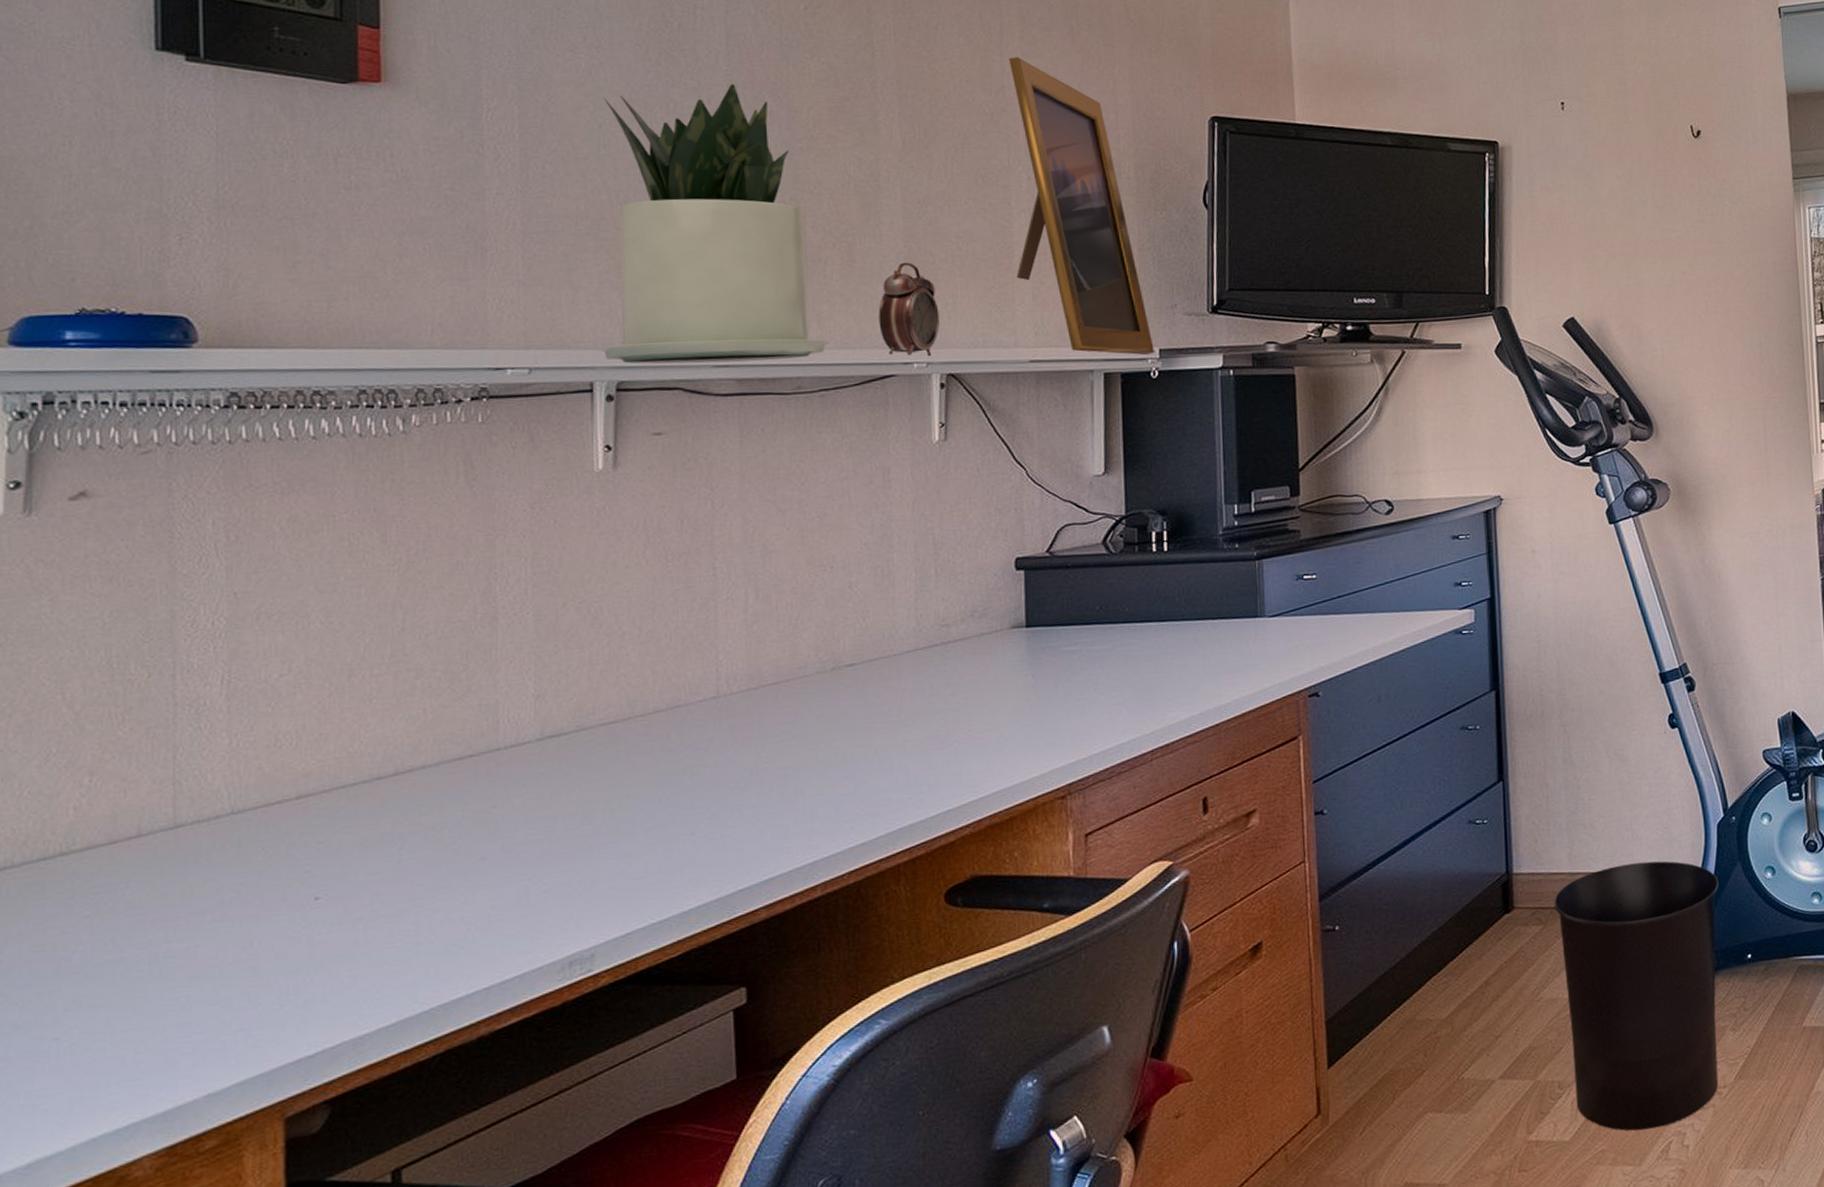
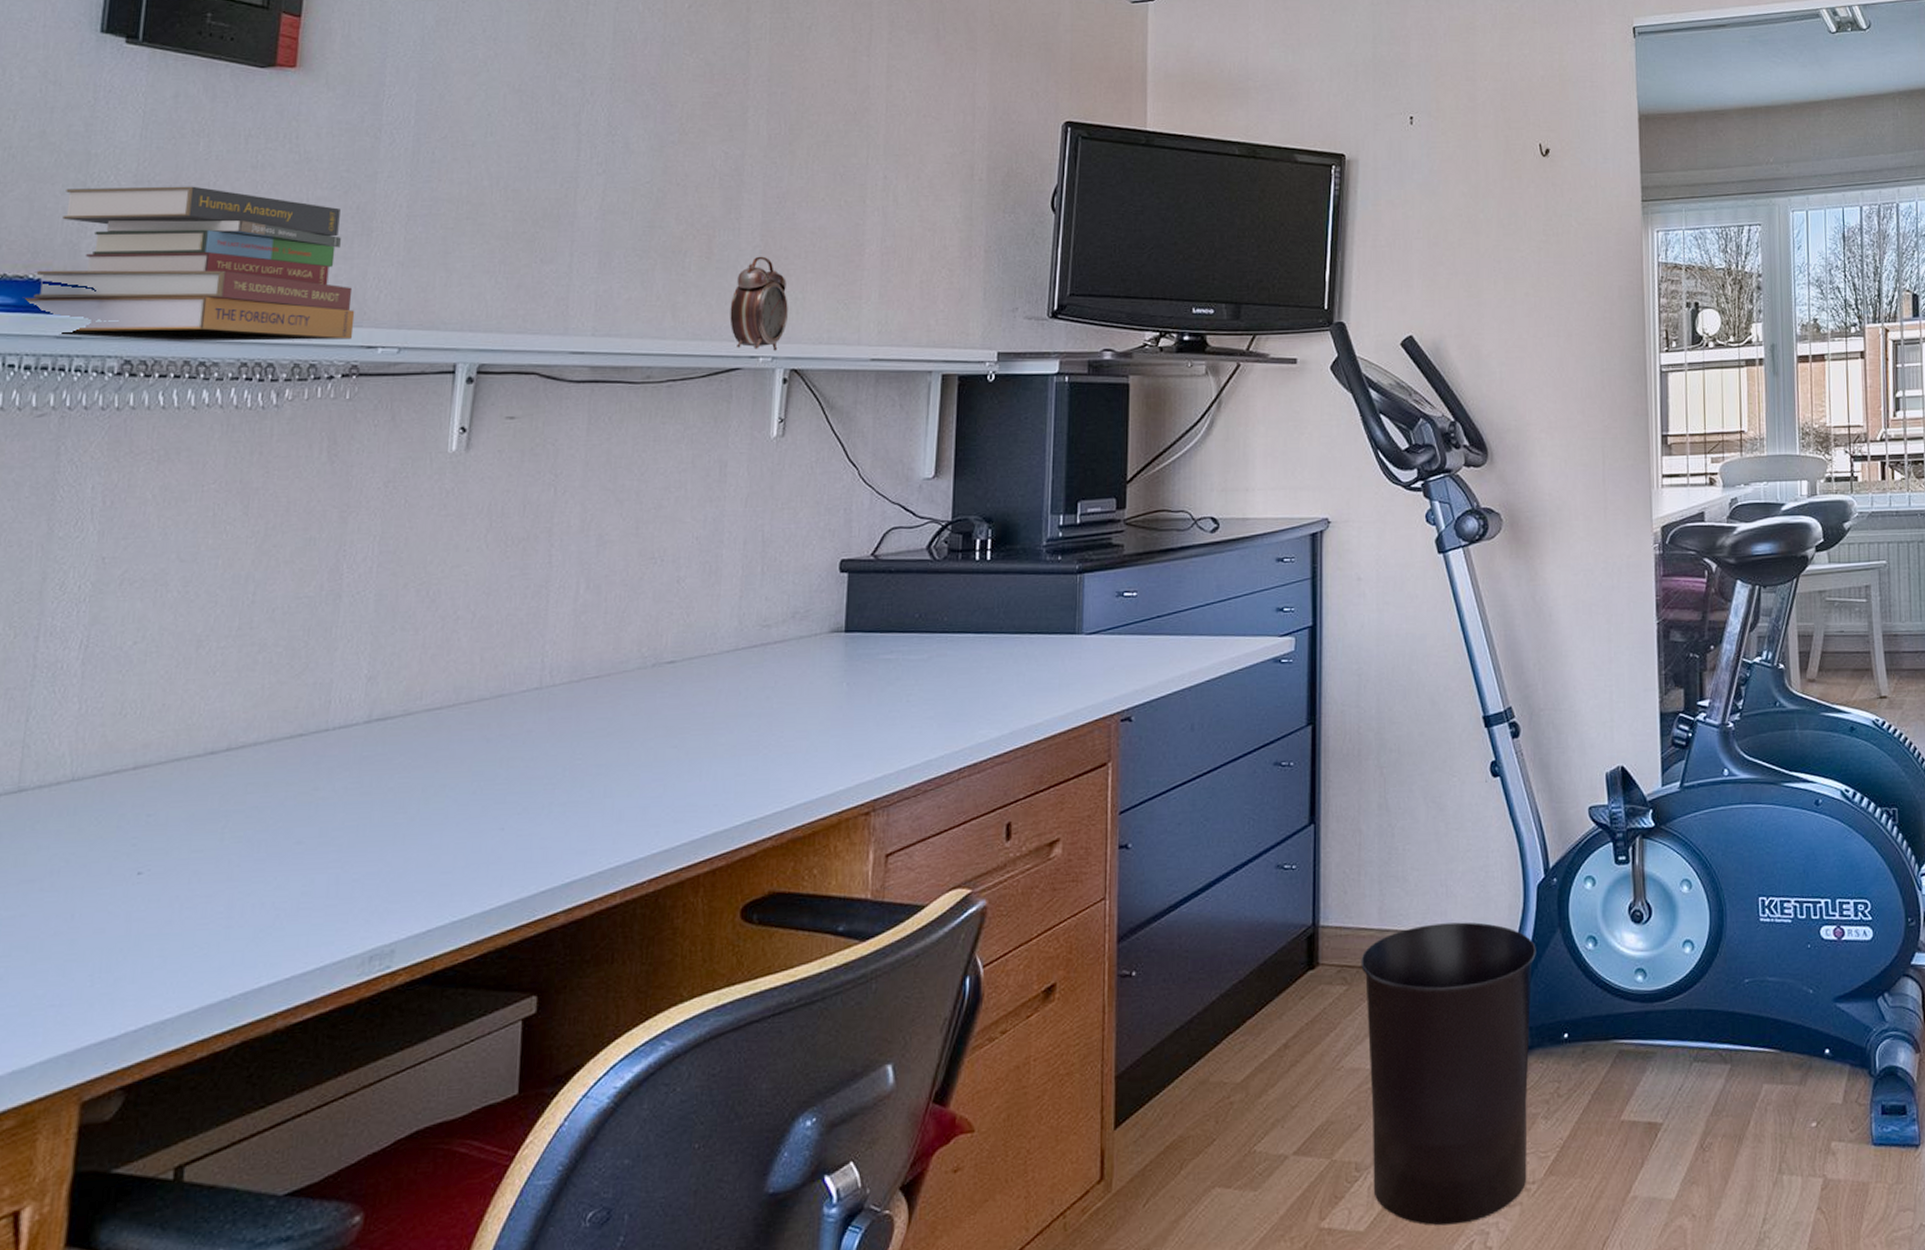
books: none [110,210,478,372] -> present [25,186,355,342]
planter: present [599,84,830,365] -> none [465,78,682,350]
picture frame: present [1008,57,1154,356] -> none [865,58,993,358]

